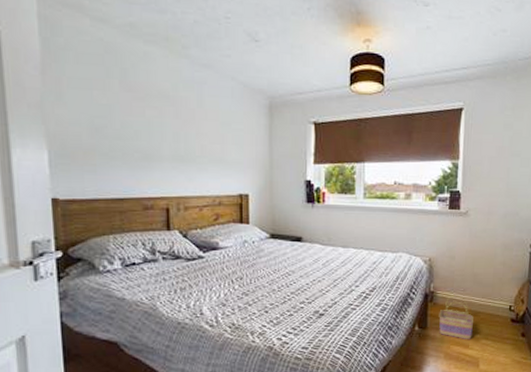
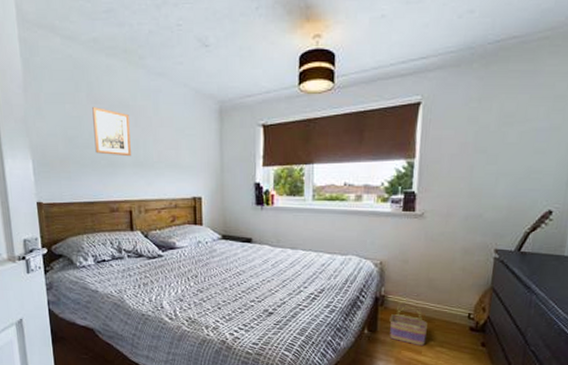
picture frame: none [126,95,170,150] -> present [92,107,131,157]

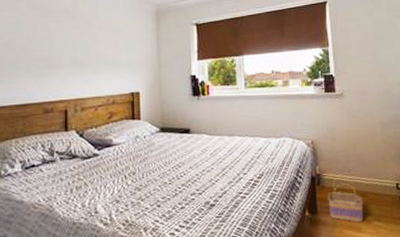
picture frame: present [92,107,131,157] -> none [32,13,69,58]

